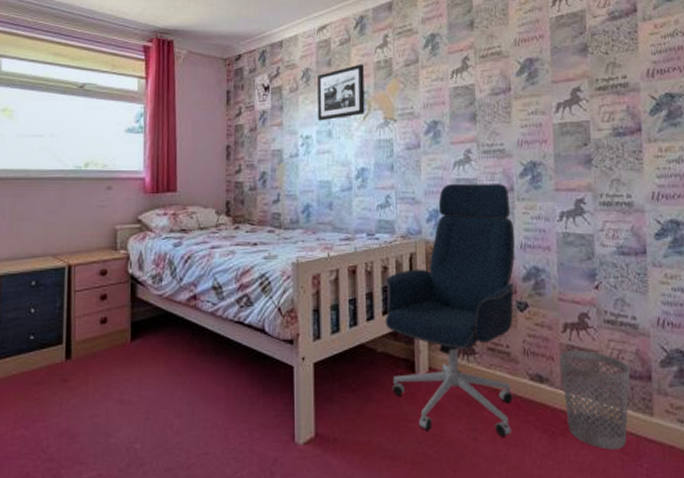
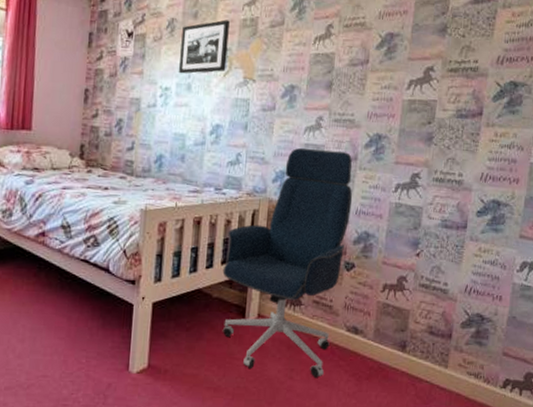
wastebasket: present [560,351,631,450] -> none [373,308,435,394]

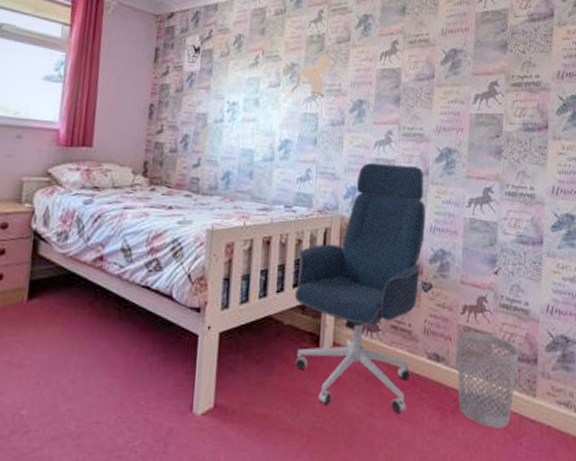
picture frame: present [178,19,230,74] -> none [245,36,297,89]
wastebasket: none [373,308,435,394] -> present [457,332,519,428]

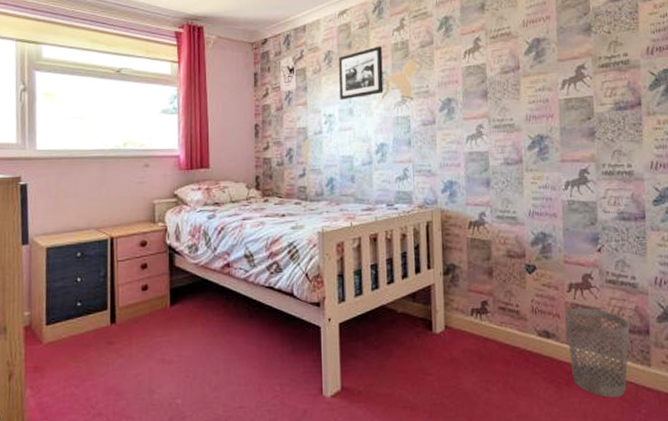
picture frame: none [245,36,297,89] -> present [339,46,384,100]
office chair: present [294,162,426,413] -> none [404,156,524,387]

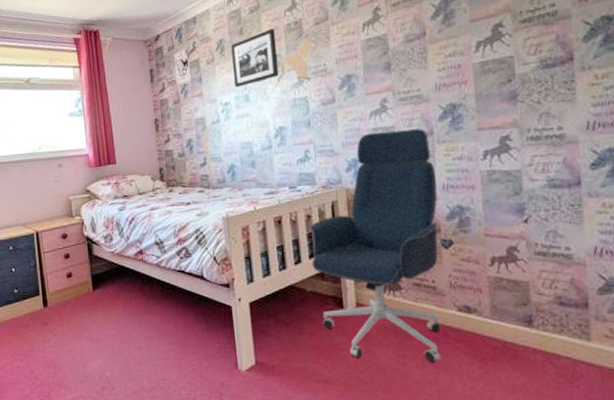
office chair: none [404,156,524,387] -> present [310,128,441,362]
wastebasket: present [565,308,630,398] -> none [488,282,565,373]

